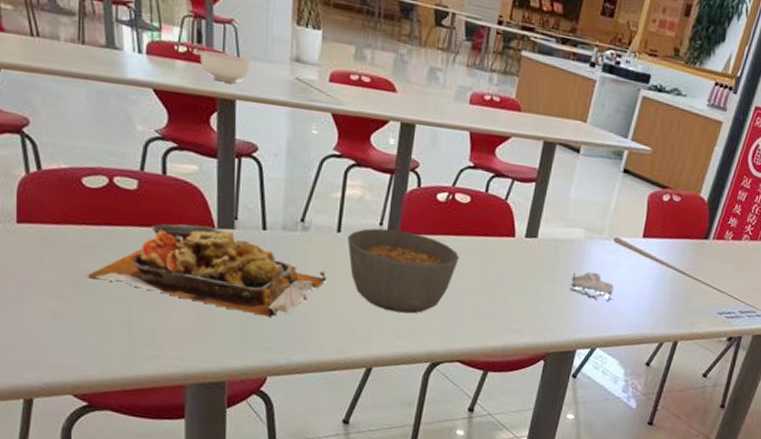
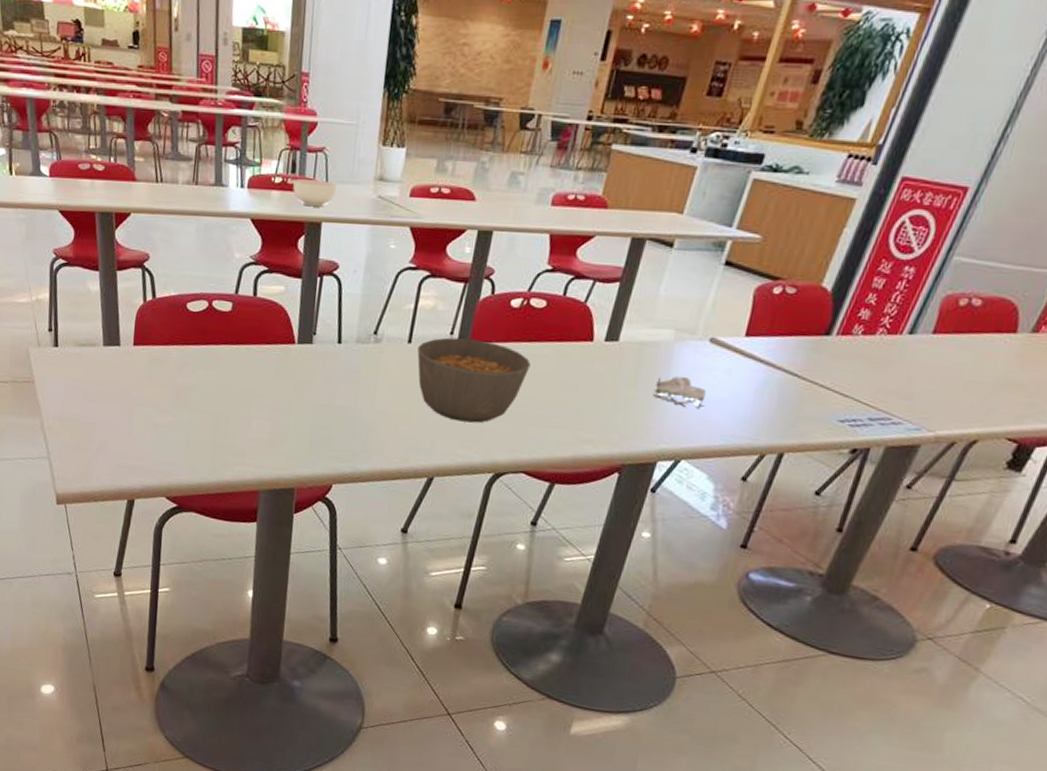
food tray: present [86,224,327,317] -> none [184,340,395,427]

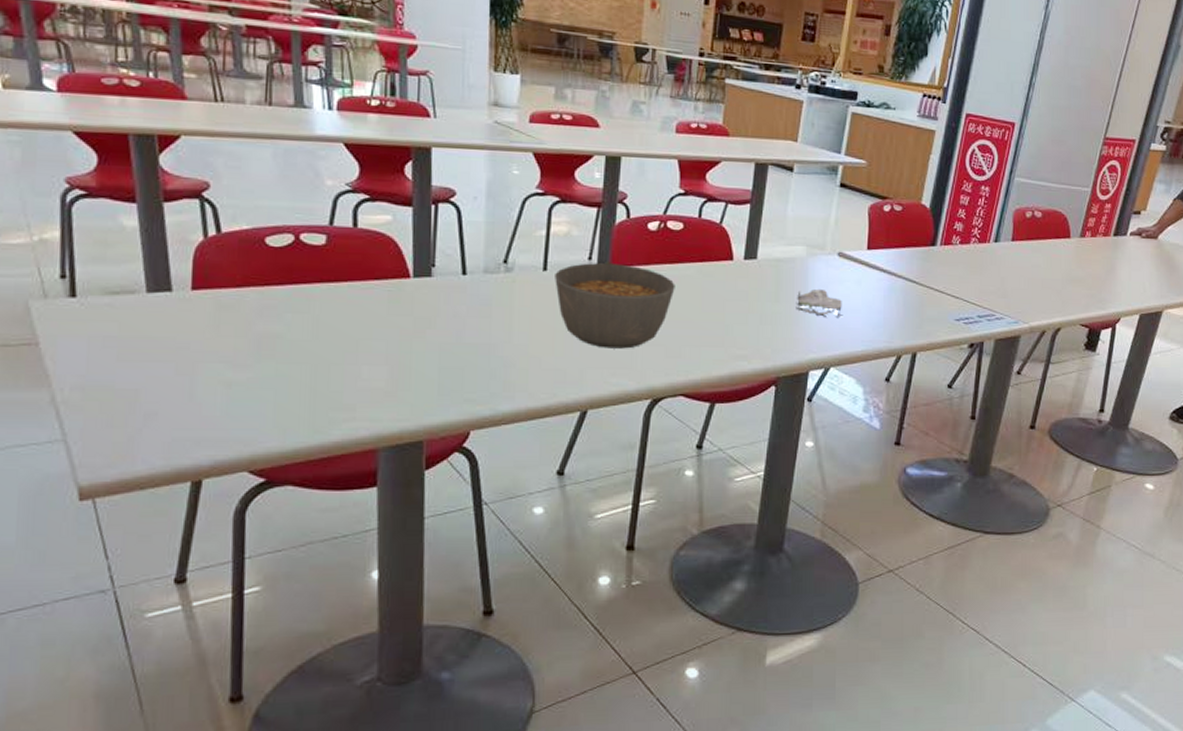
bowl: present [292,179,337,207] -> none [392,102,446,132]

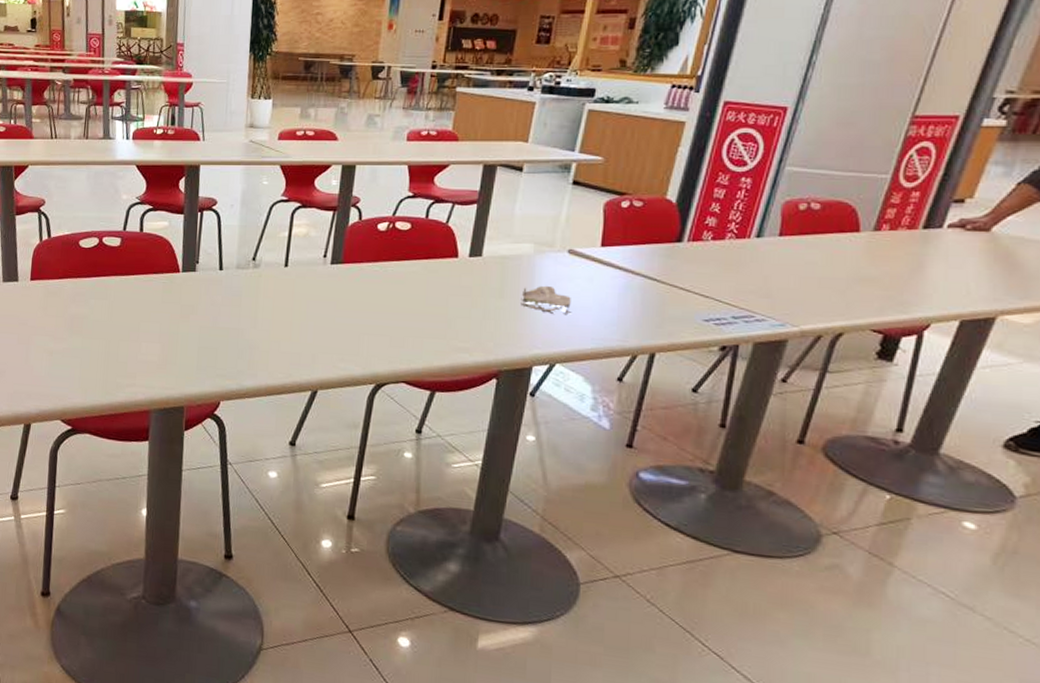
soup bowl: present [555,263,675,349] -> none [294,260,401,337]

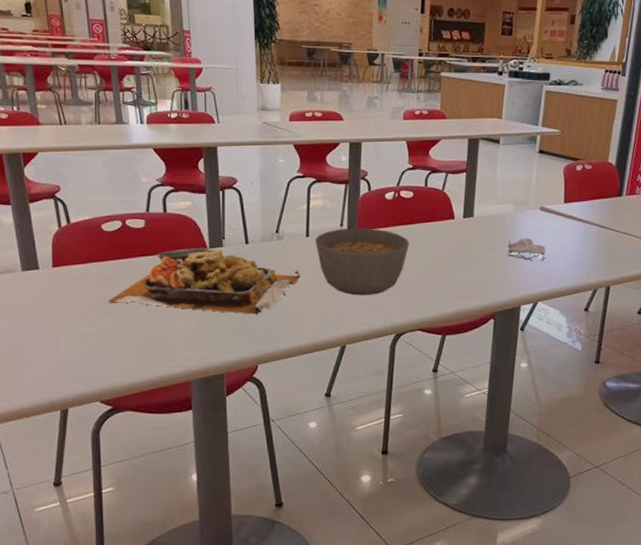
food tray: none [77,270,275,347] -> present [107,248,301,315]
soup bowl: none [294,260,401,337] -> present [315,228,409,296]

